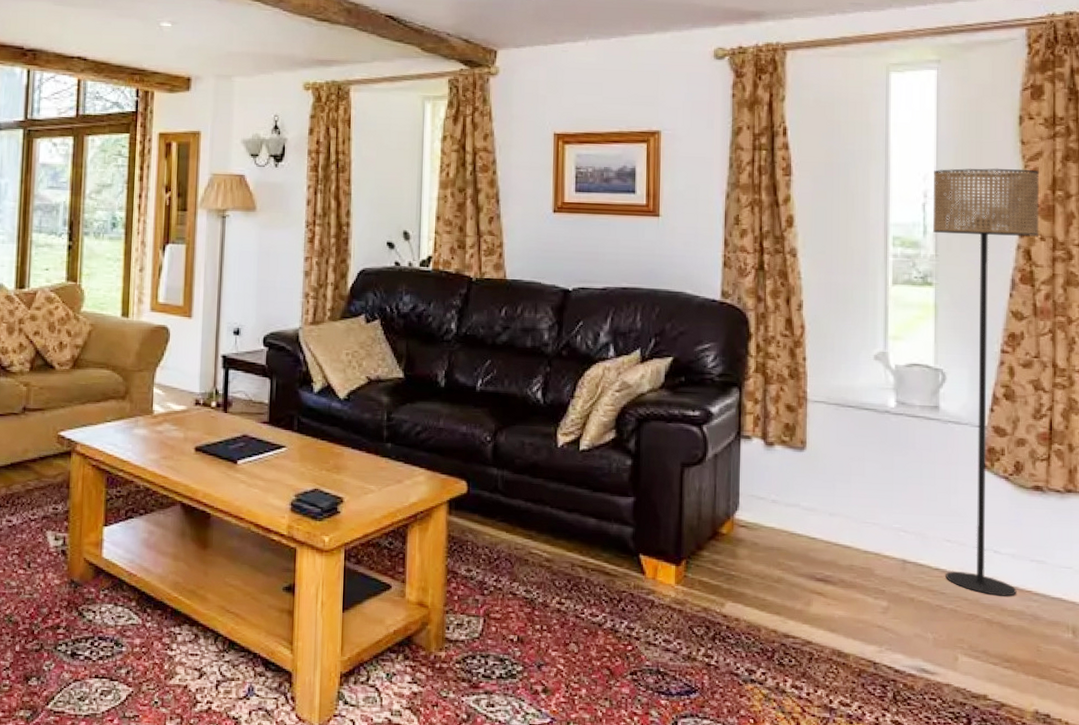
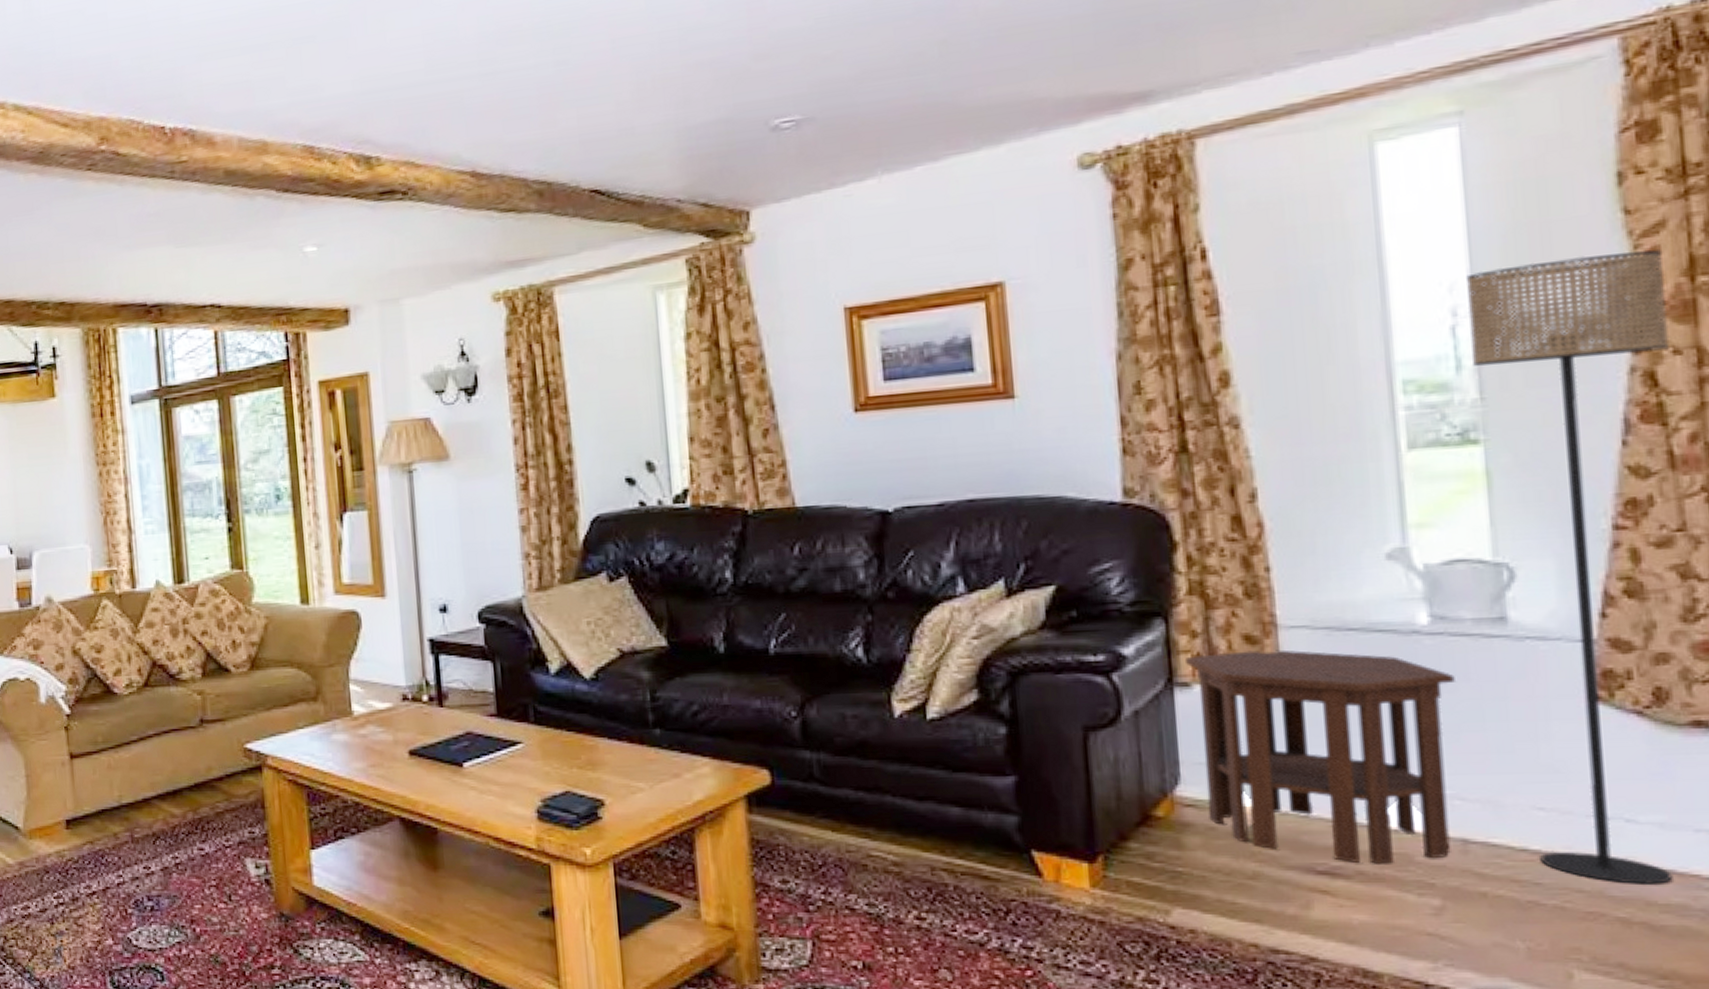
side table: none [750,416,907,575] -> present [1185,649,1455,864]

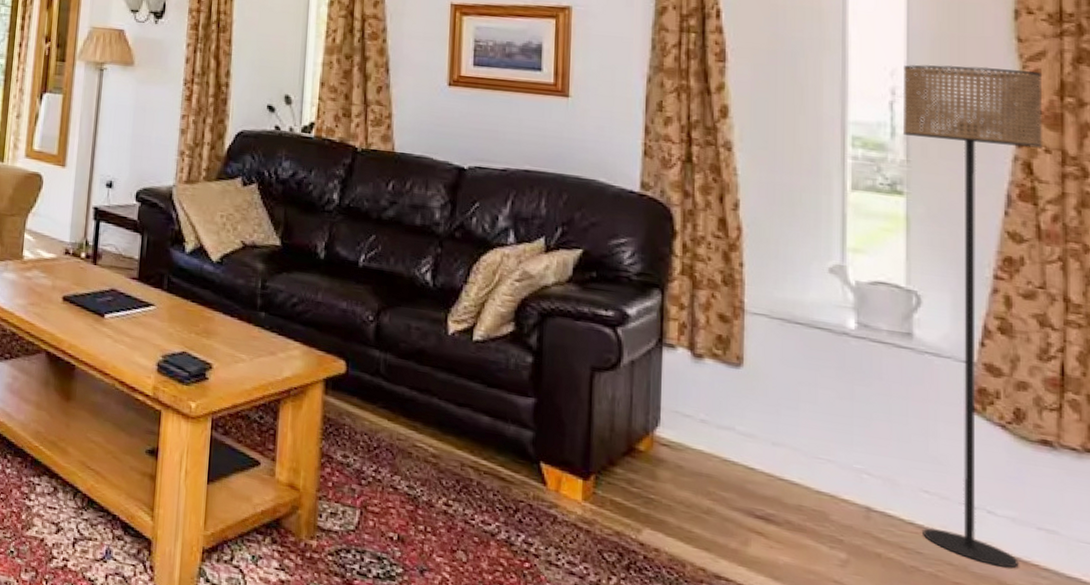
side table: present [1185,649,1455,864] -> none [674,324,871,520]

